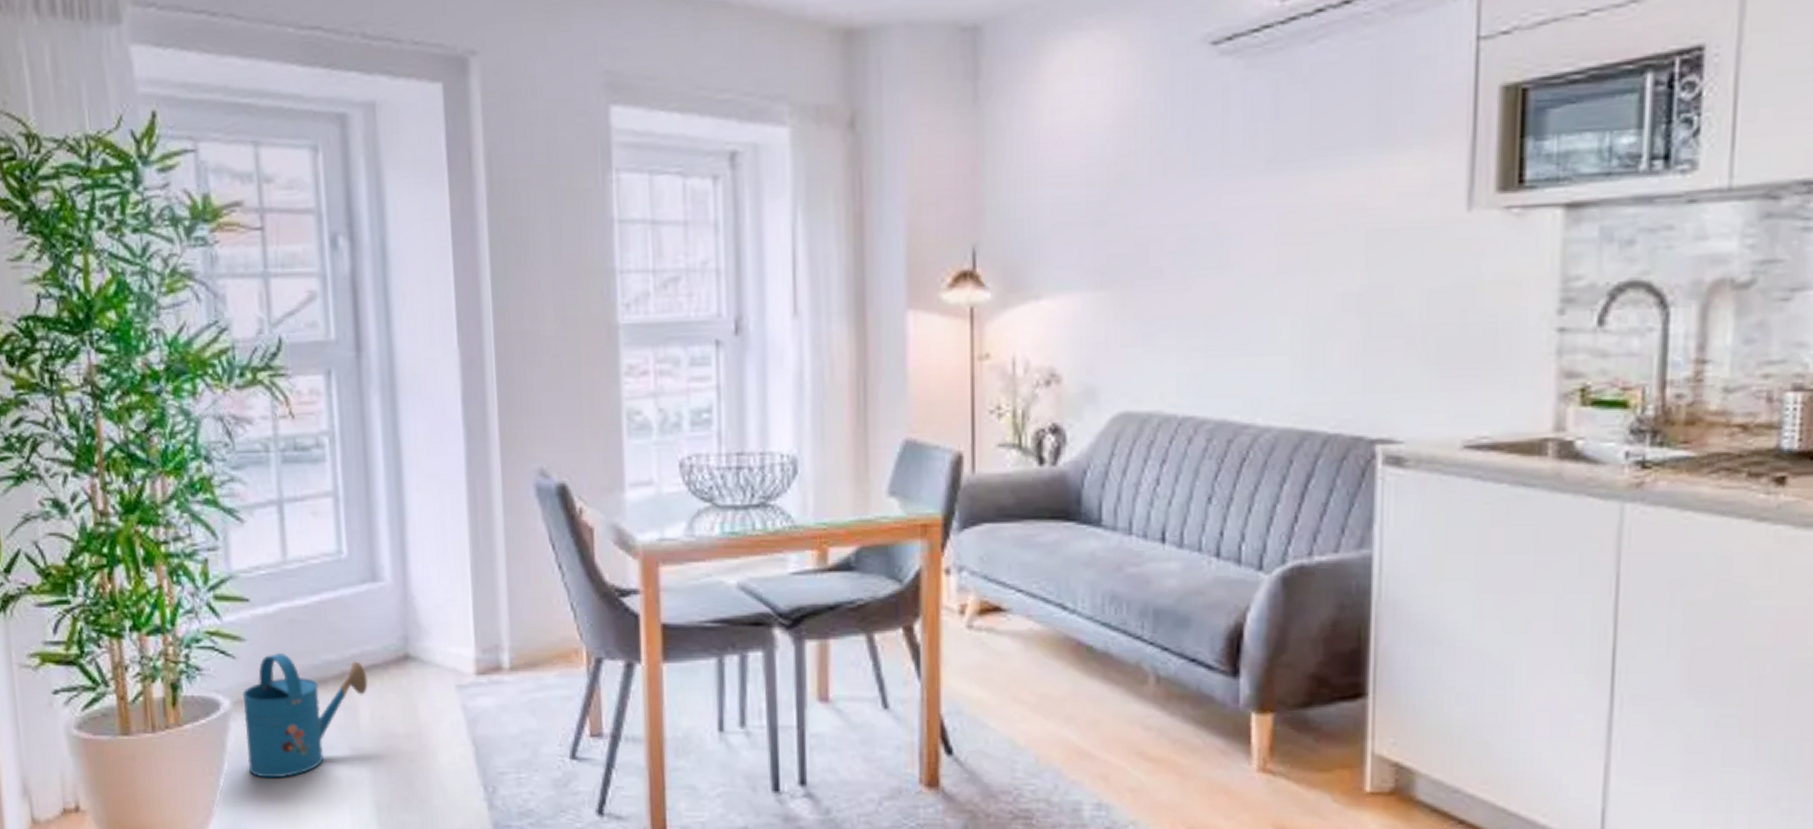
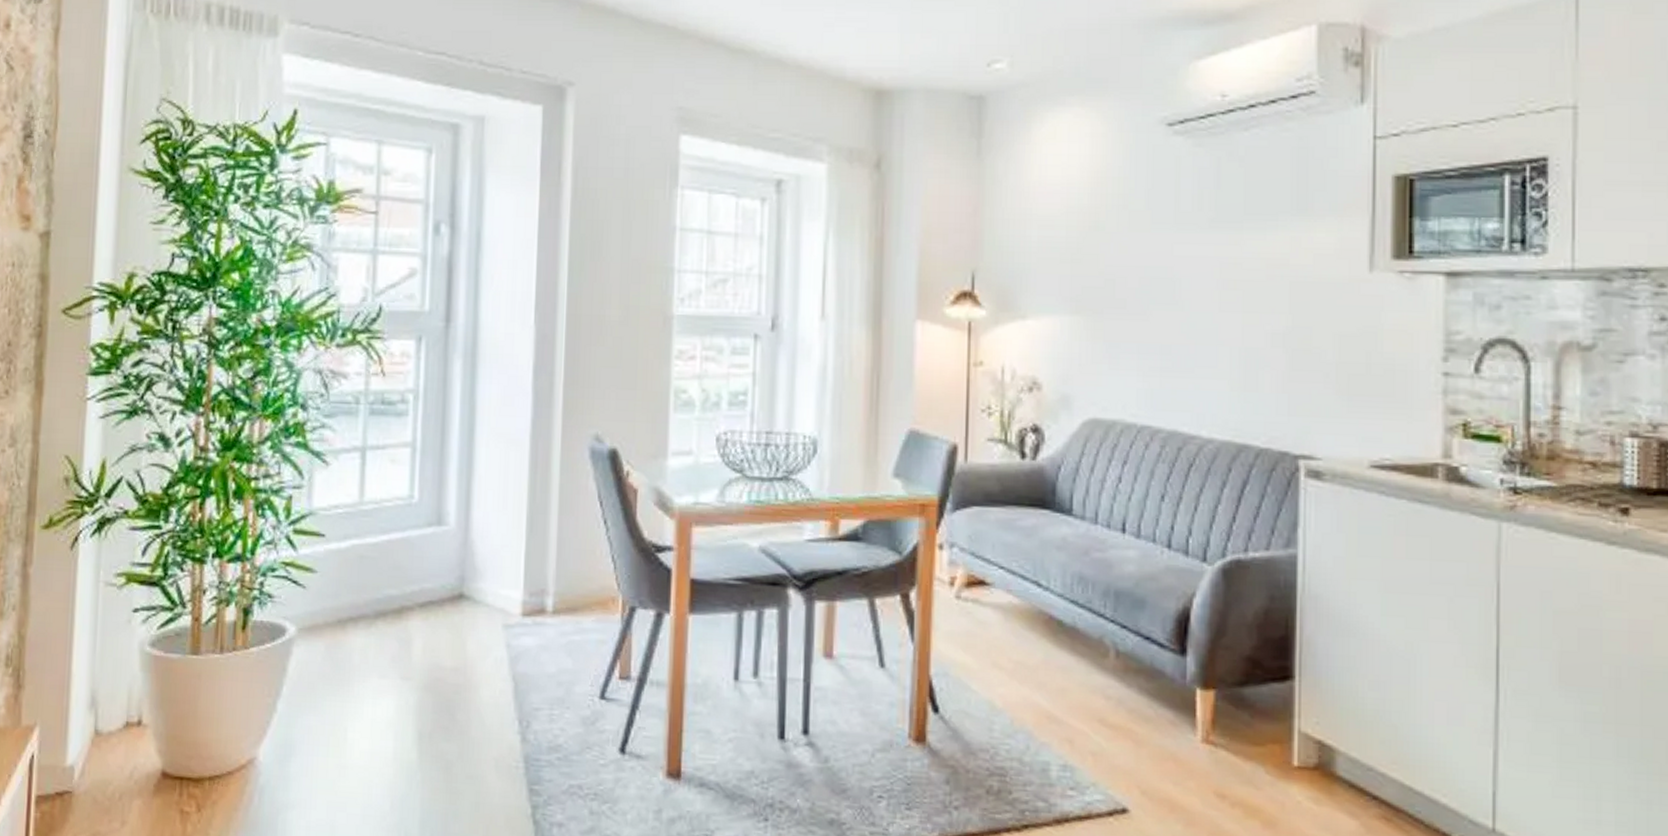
watering can: present [242,652,368,778] -> none [304,585,424,704]

